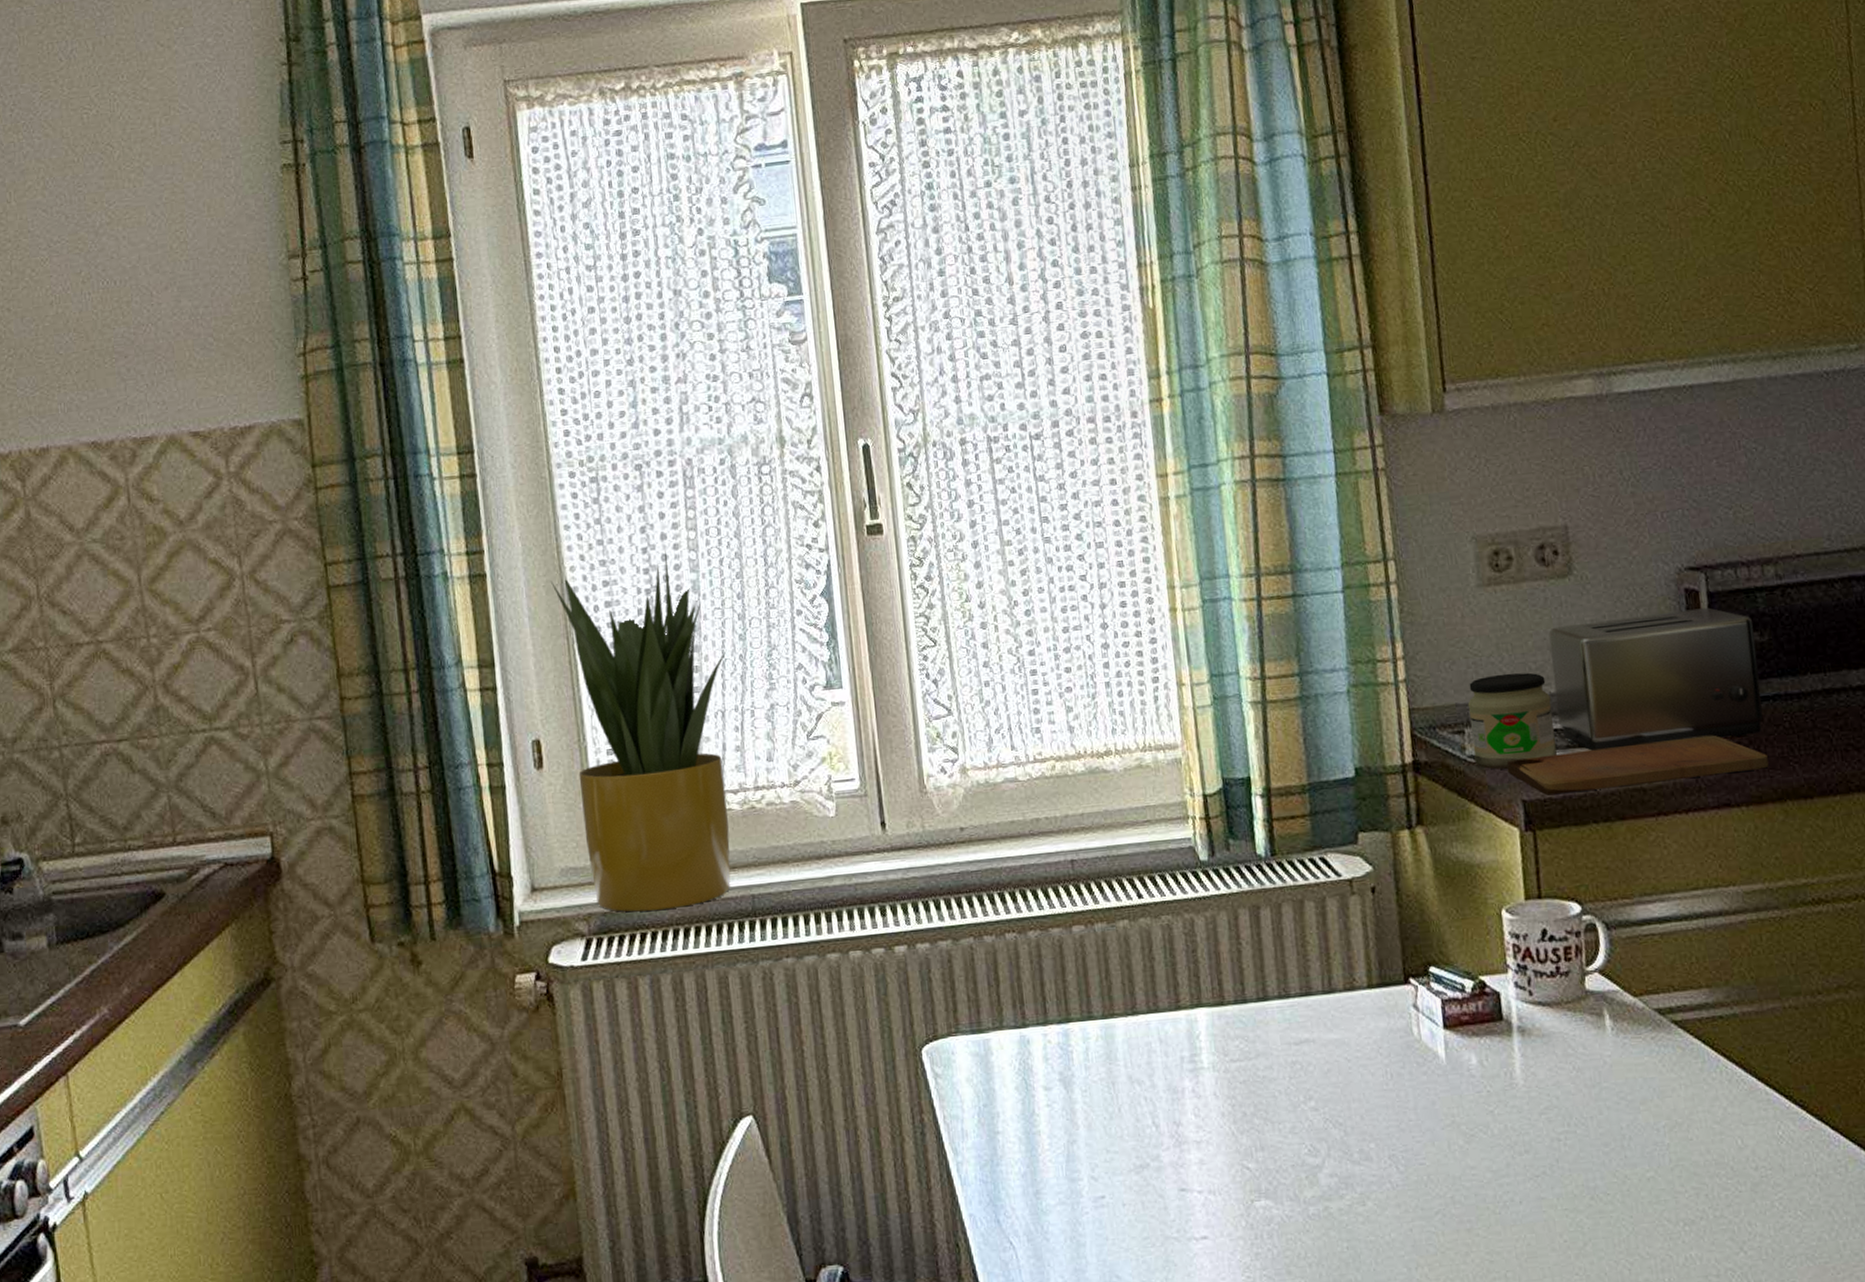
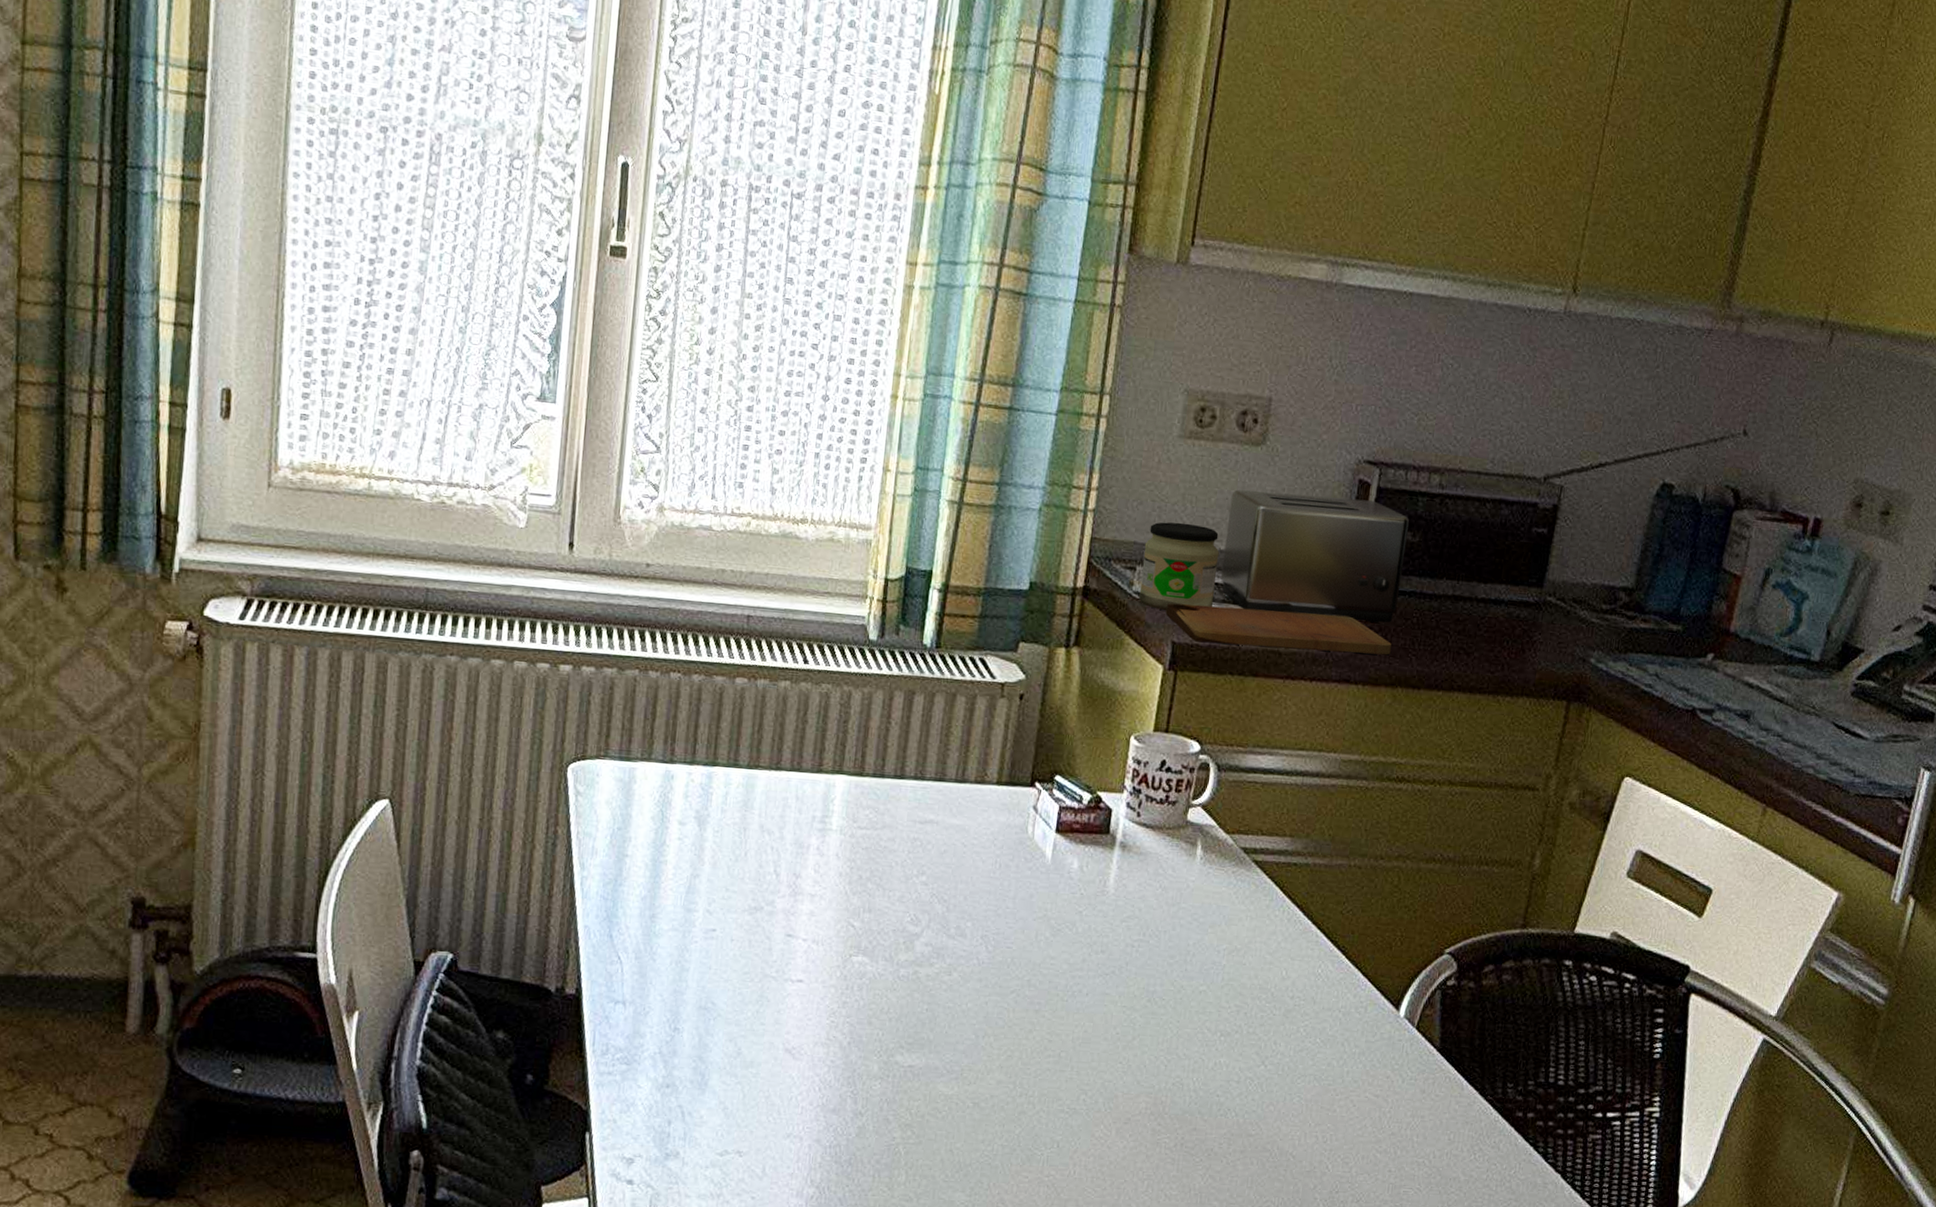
planter: present [550,549,731,912] -> none [263,222,444,587]

